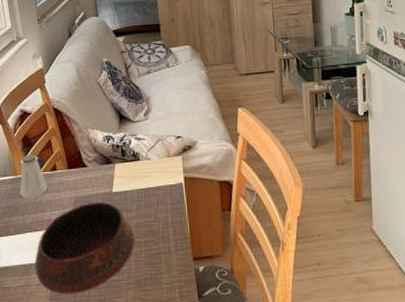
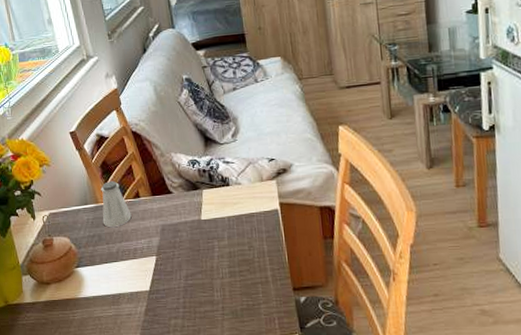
bowl: present [35,202,135,295] -> none [123,230,229,325]

